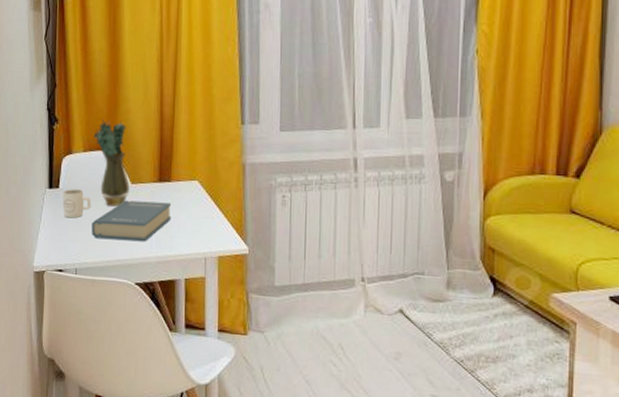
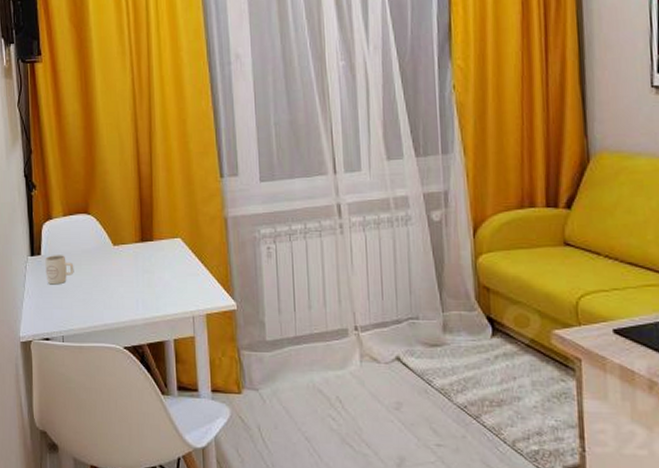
book: present [92,200,172,241] -> none [76,262,156,304]
vase: present [93,118,130,206] -> none [72,181,112,270]

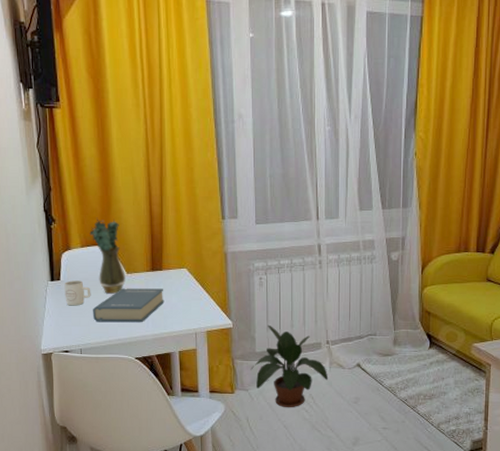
vase: none [72,181,112,270] -> present [89,217,126,294]
book: none [76,262,156,304] -> present [93,288,165,323]
potted plant: none [260,306,360,413] -> present [250,324,329,407]

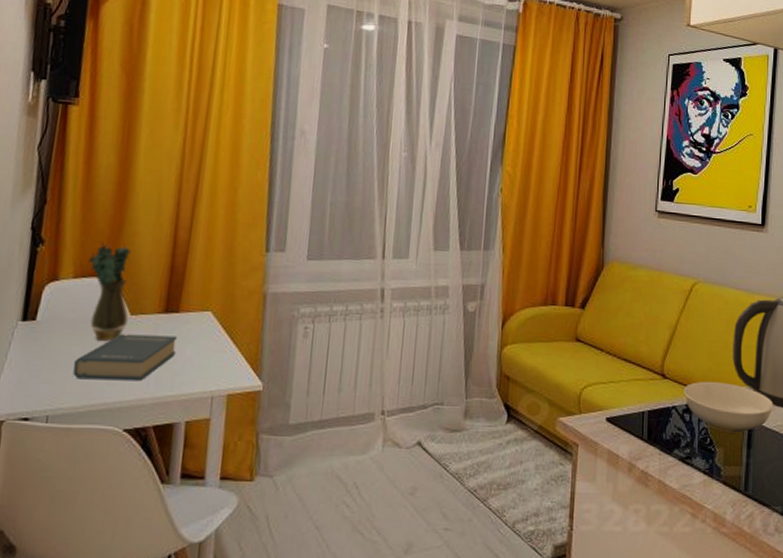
mug: present [64,280,91,306] -> none [37,321,77,356]
potted plant: present [250,324,329,407] -> none [279,388,380,501]

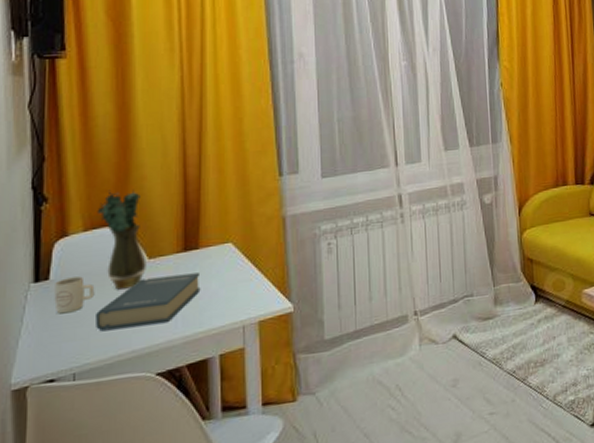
mug: none [37,321,77,356] -> present [54,276,95,314]

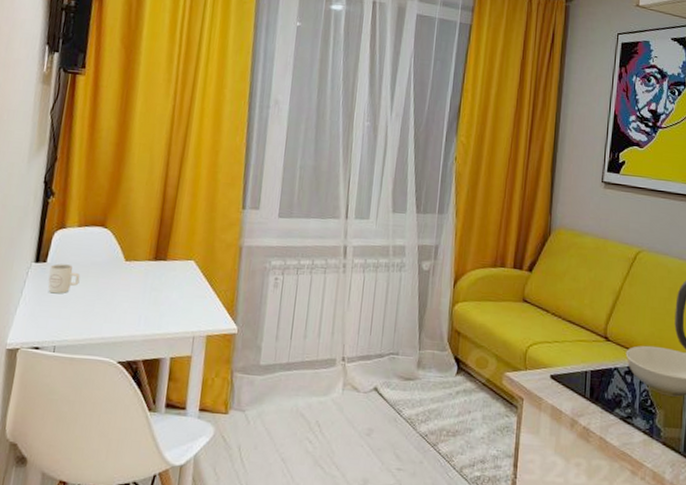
book: present [96,272,201,332] -> none [76,277,164,319]
vase: present [97,189,146,290] -> none [90,195,127,283]

